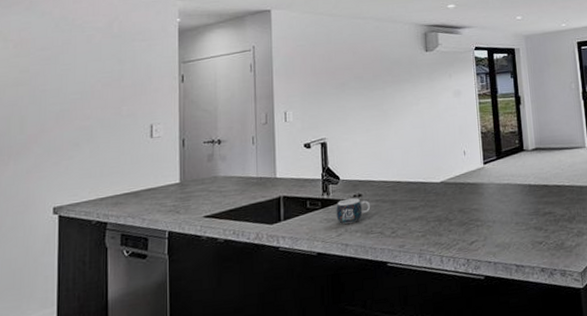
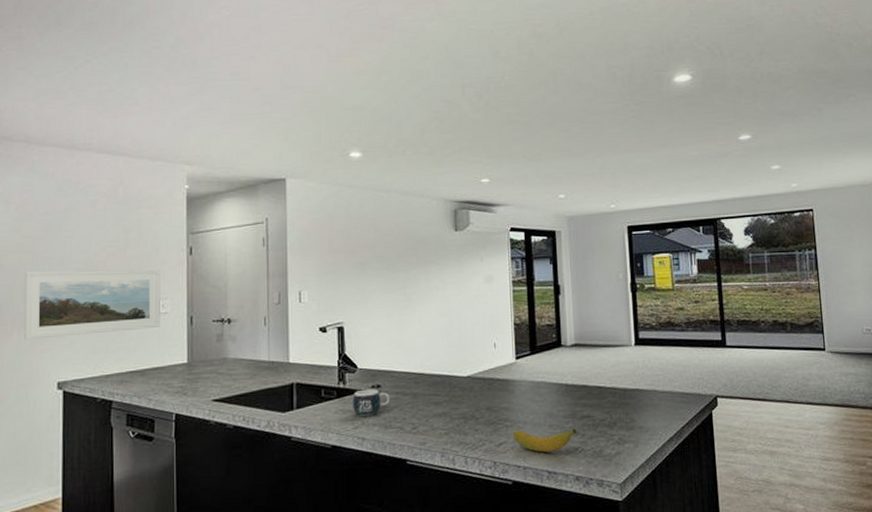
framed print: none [20,97,154,169] -> present [23,269,161,340]
banana: none [483,224,540,248] -> present [512,428,576,453]

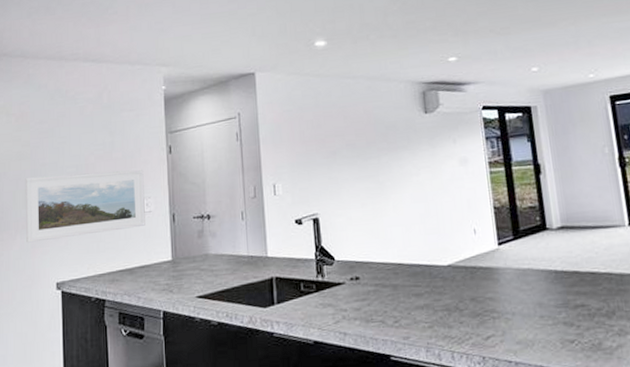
mug: present [353,389,390,416] -> none [332,281,370,310]
banana: present [512,428,576,453] -> none [500,319,571,346]

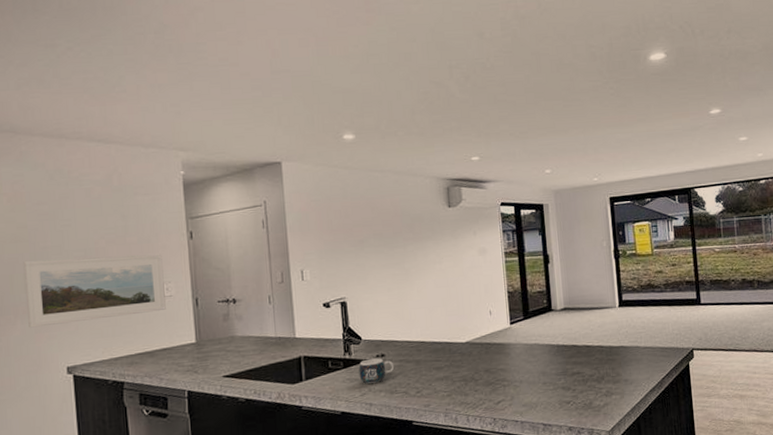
mug: none [332,281,370,310] -> present [358,358,395,384]

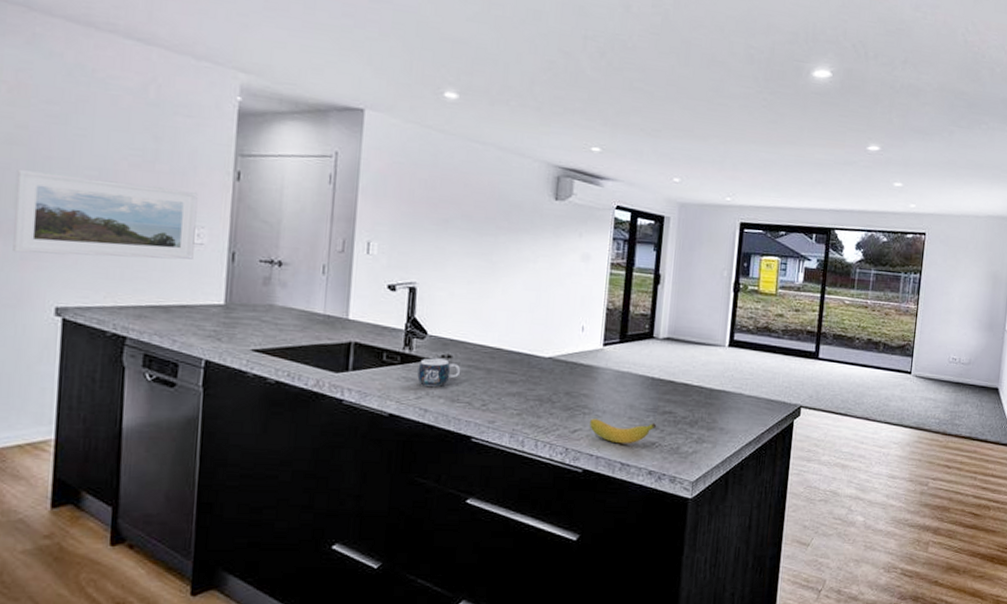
banana: none [509,384,568,408] -> present [589,418,656,444]

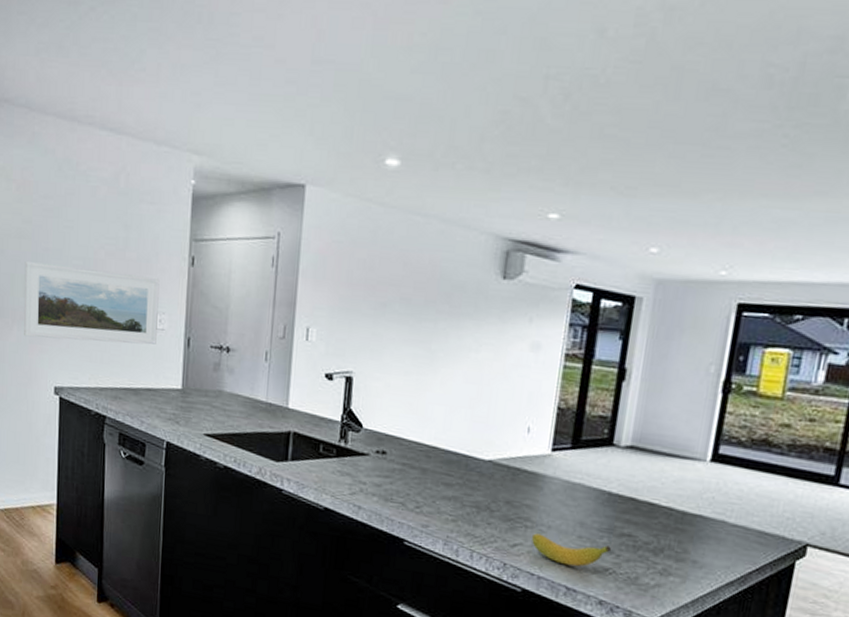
mug: present [417,358,461,387] -> none [352,453,395,484]

